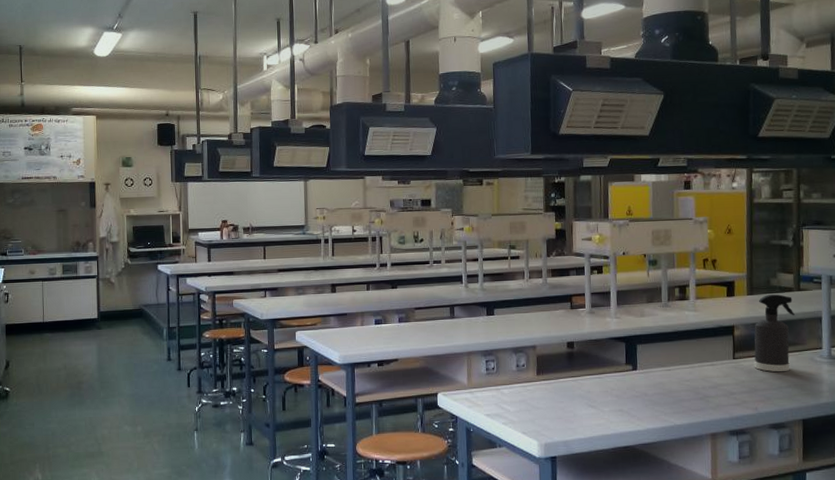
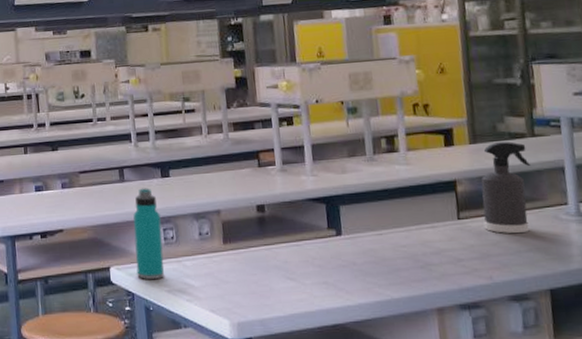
water bottle: none [460,324,485,405] -> present [133,188,164,280]

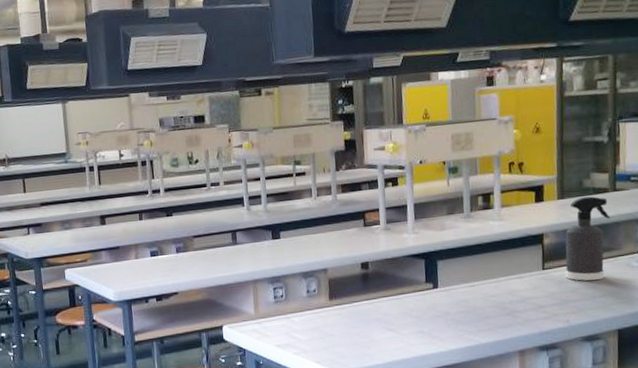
water bottle: present [133,188,164,280] -> none [245,249,274,336]

